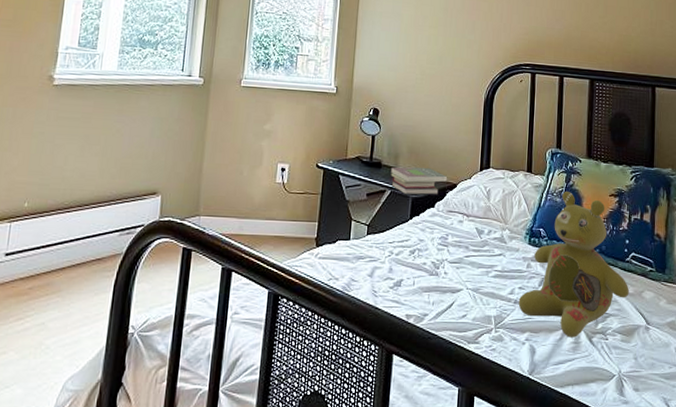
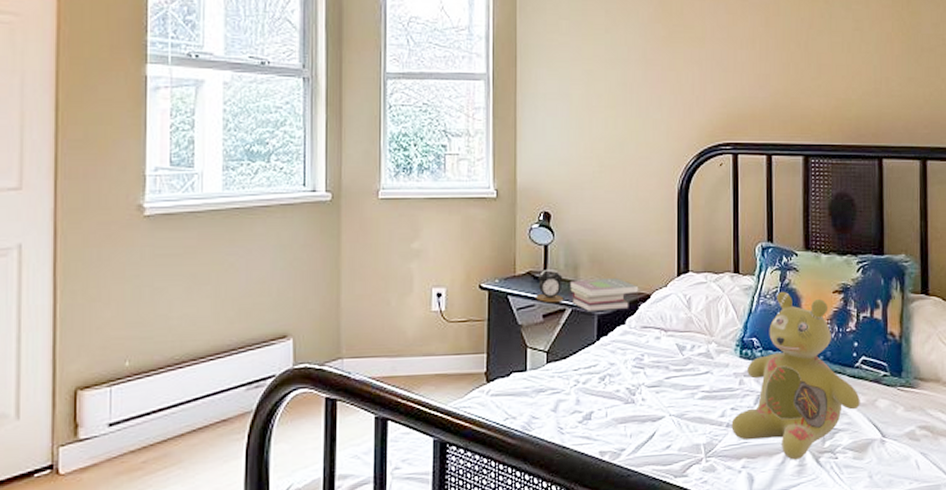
alarm clock: none [362,156,386,185] -> present [536,270,564,303]

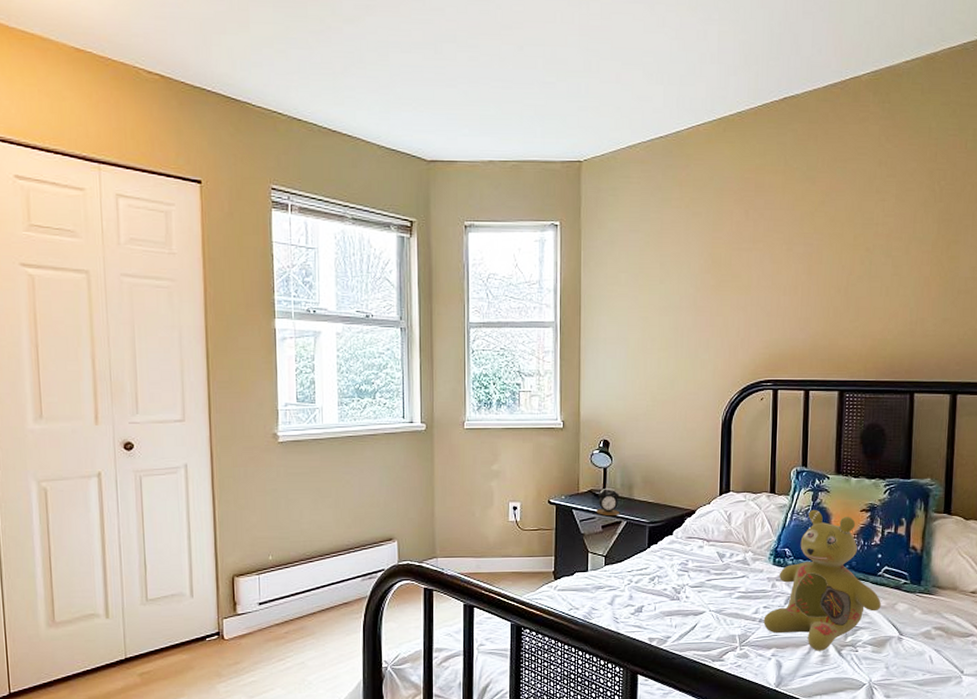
books: present [570,277,638,313] -> none [625,495,684,525]

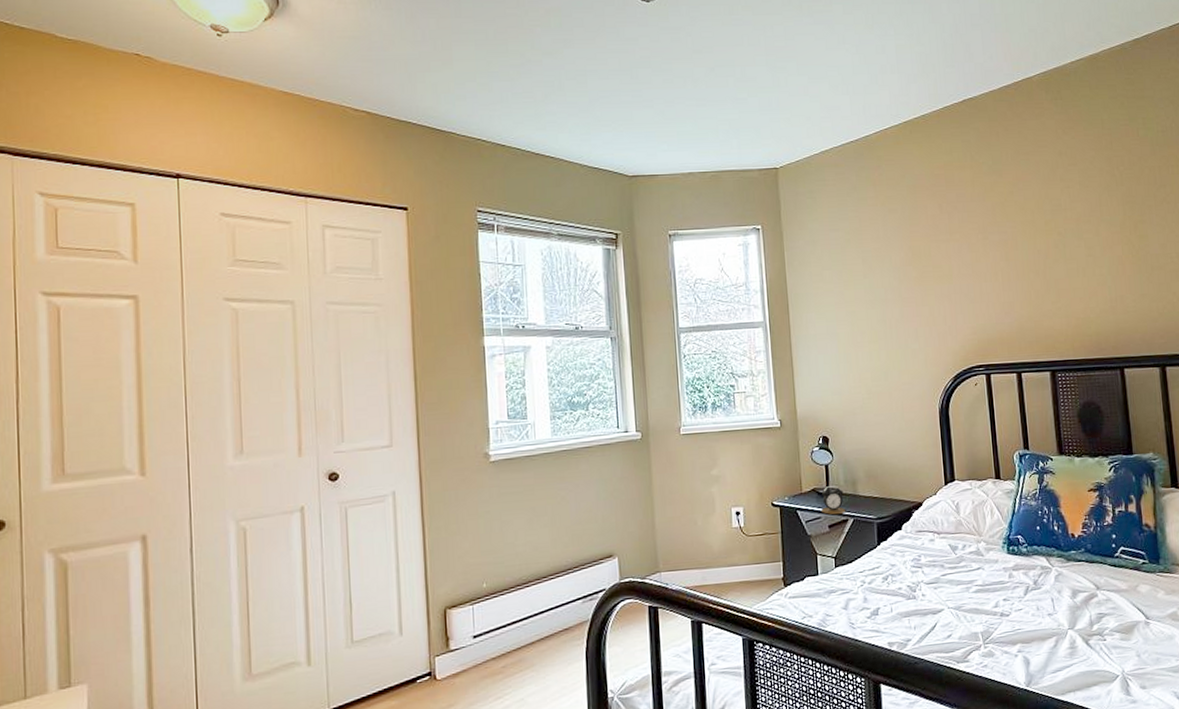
stuffed bear: present [763,509,881,651] -> none [1004,492,1123,644]

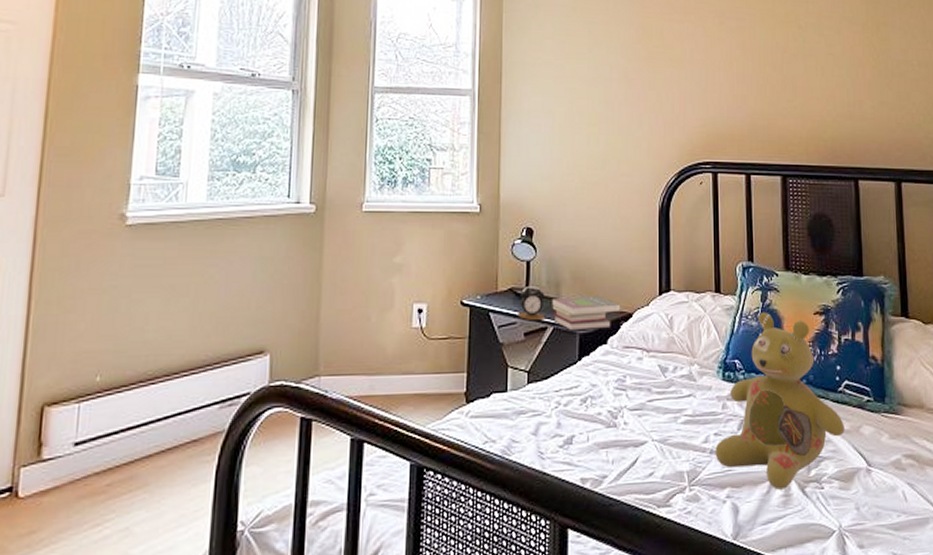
books: none [850,489,911,521] -> present [552,295,620,331]
stuffed bear: none [1004,492,1123,644] -> present [715,311,845,490]

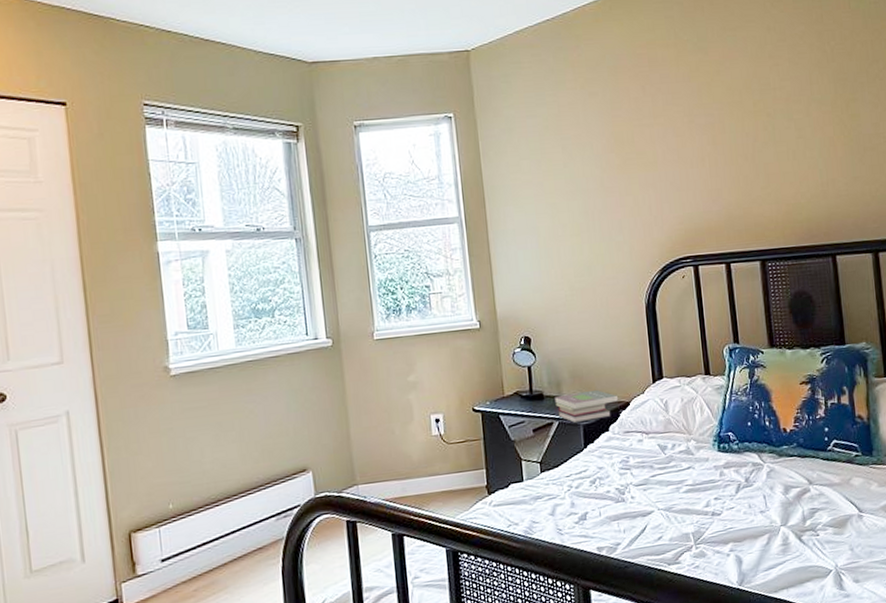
alarm clock: present [518,286,546,321] -> none [525,388,551,419]
stuffed bear: present [715,311,845,490] -> none [716,387,836,541]

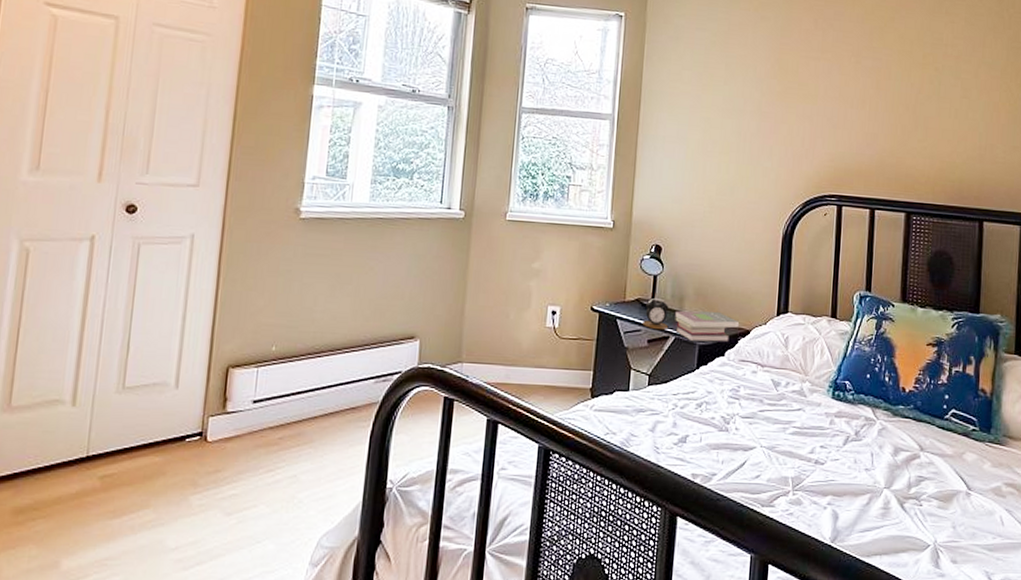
alarm clock: none [525,388,551,419] -> present [643,298,669,330]

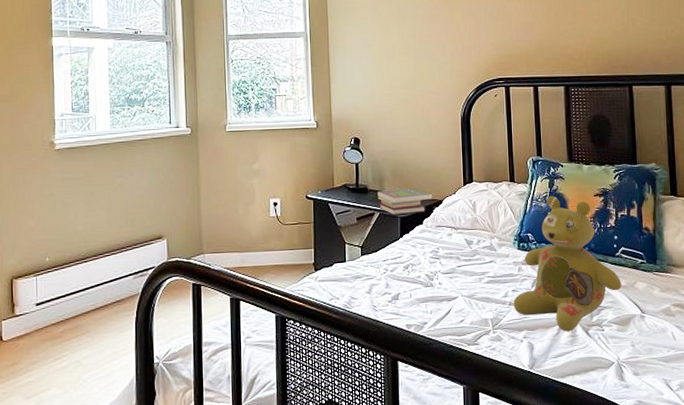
alarm clock: present [643,298,669,330] -> none [351,182,373,209]
stuffed bear: none [819,339,948,503] -> present [513,195,622,332]

